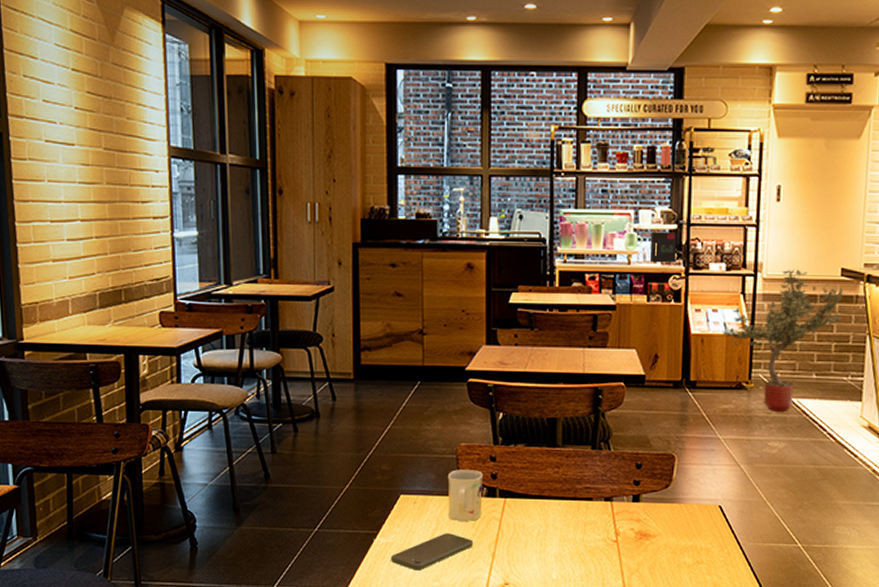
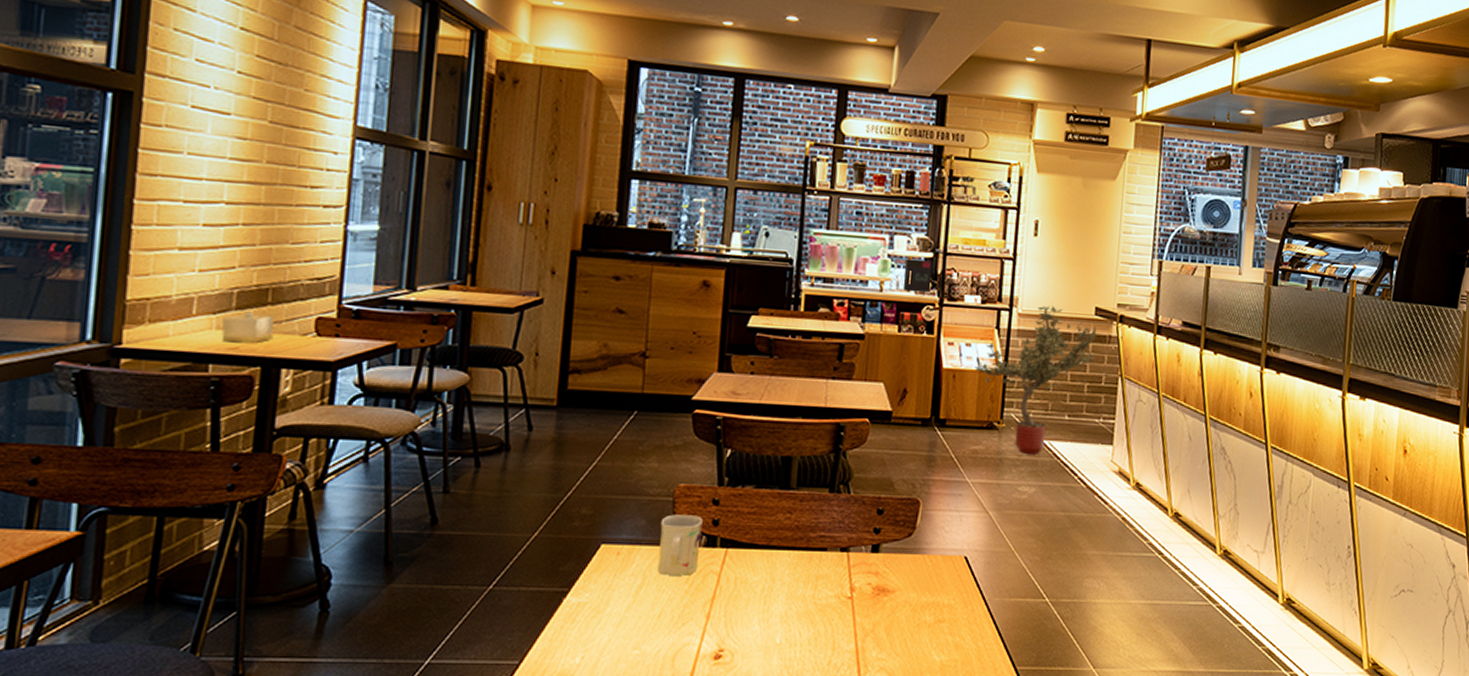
sugar bowl: none [91,309,130,336] -> present [221,311,274,344]
smartphone: present [390,533,474,571] -> none [581,590,686,637]

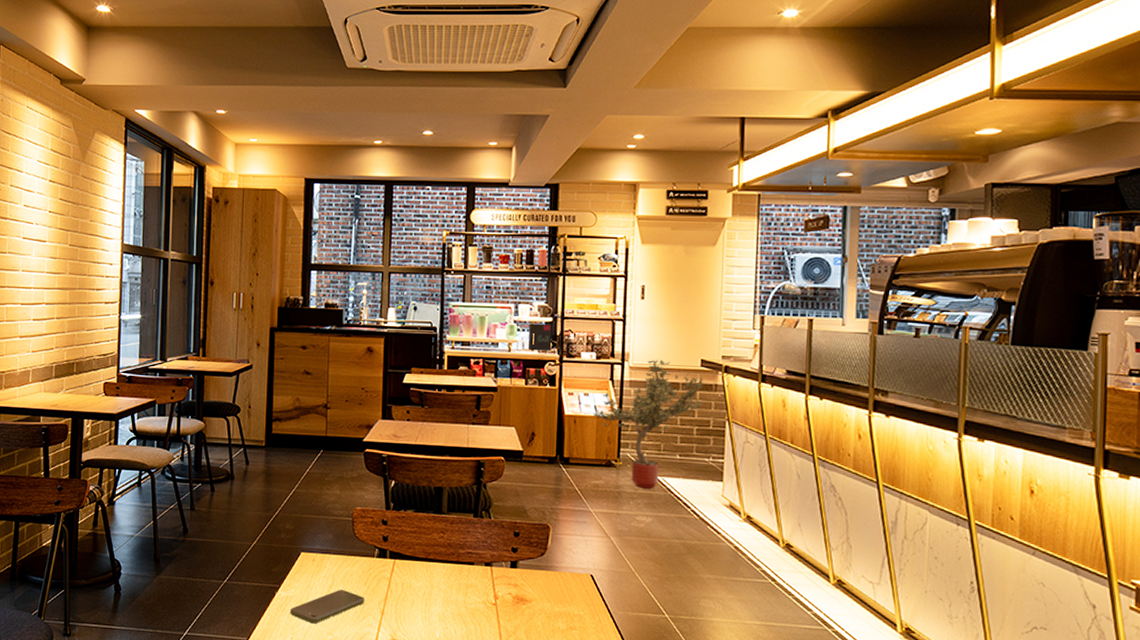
sugar bowl: present [221,311,274,344] -> none [47,379,79,402]
smartphone: none [581,590,686,637] -> present [289,590,365,624]
mug: present [658,514,703,576] -> none [343,531,375,580]

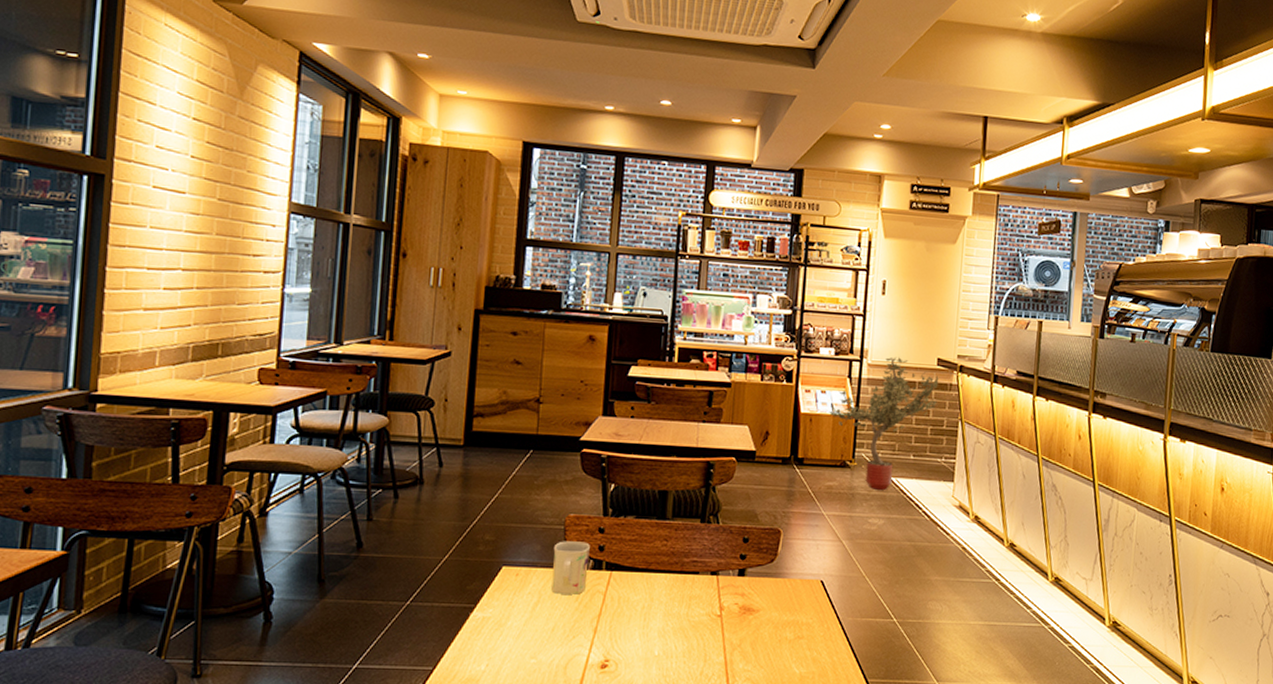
smartphone: present [289,590,365,624] -> none [485,607,576,647]
mug: none [343,531,375,580] -> present [551,541,590,595]
product box: present [527,323,553,350] -> none [764,315,792,345]

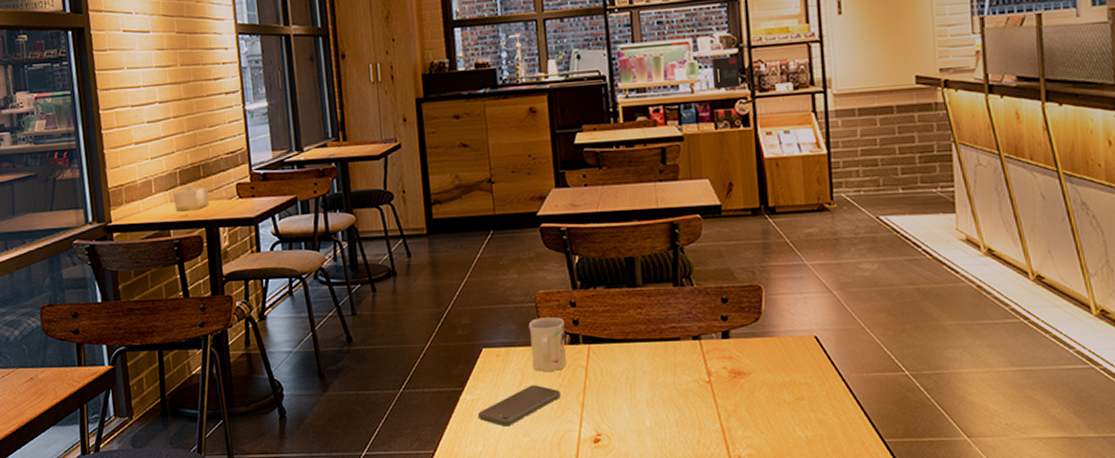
sugar bowl: none [180,363,224,391] -> present [173,185,210,212]
smartphone: none [485,607,576,647] -> present [477,385,562,427]
product box: none [764,315,792,345] -> present [711,56,741,88]
potted tree: present [829,357,939,490] -> none [796,81,924,232]

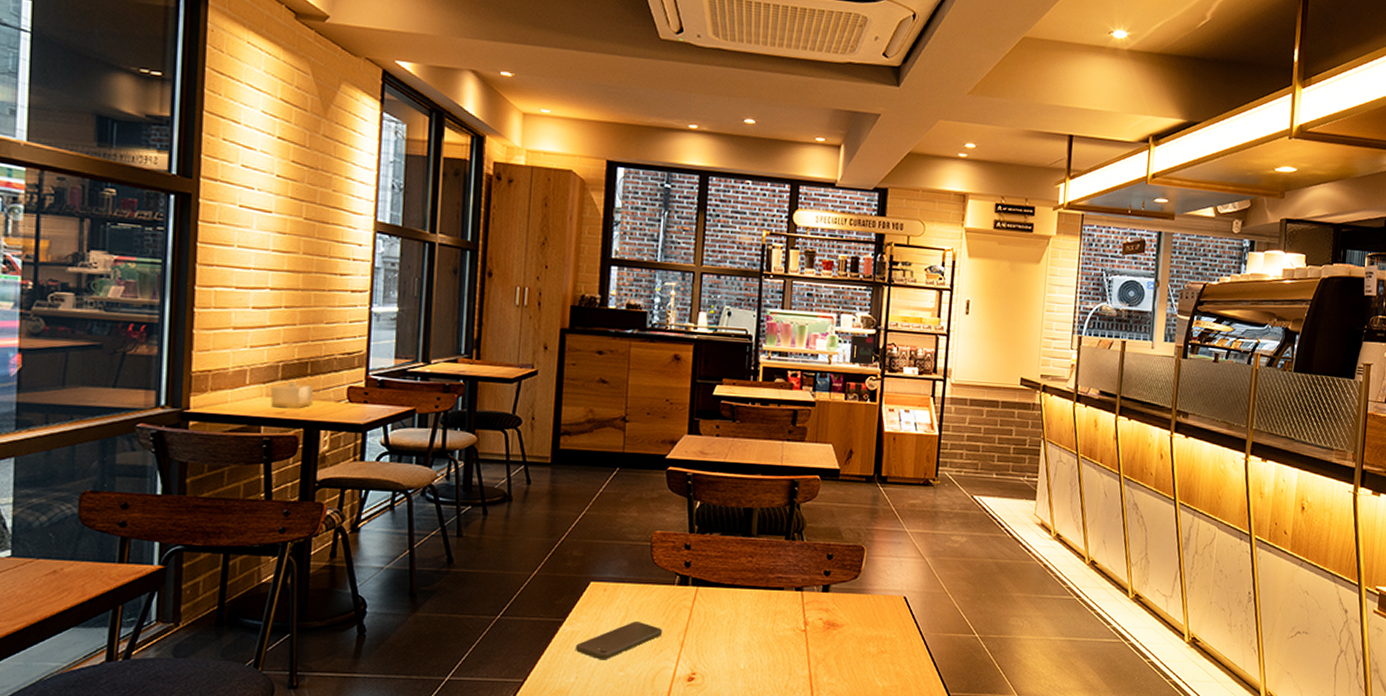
mug: present [528,317,567,371] -> none [639,557,676,609]

